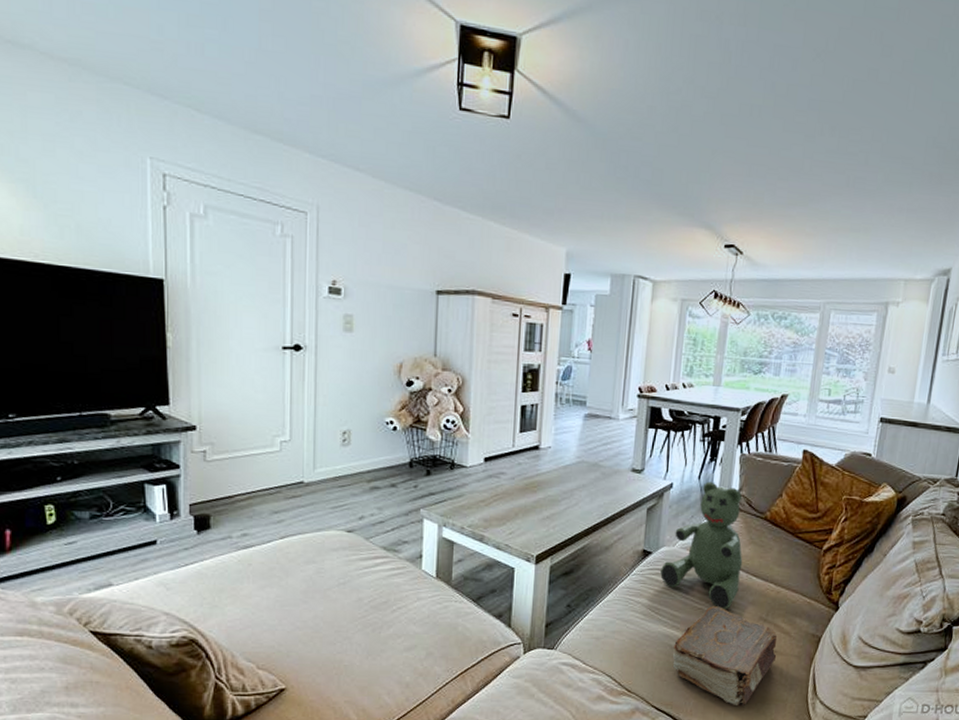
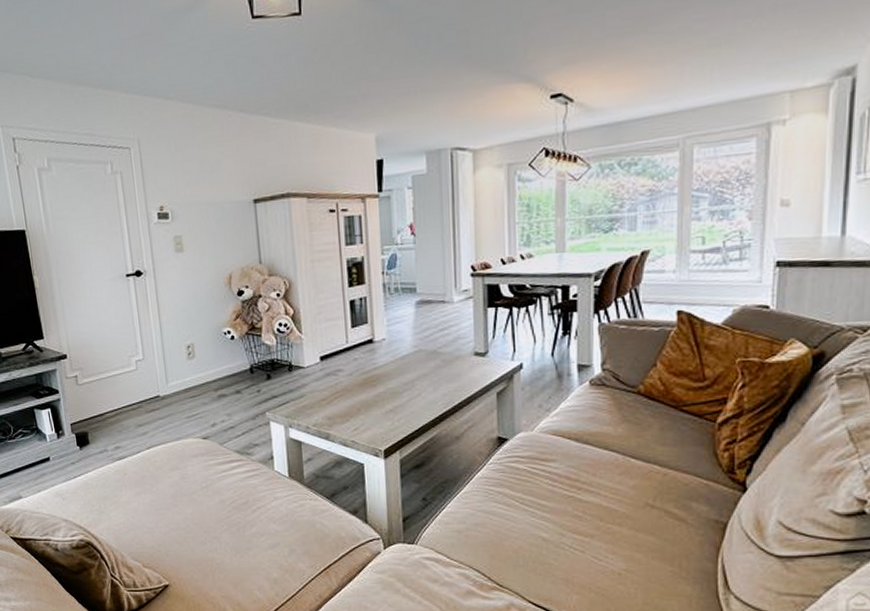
teddy bear: present [660,481,743,610] -> none [520,357,617,497]
book: present [672,606,777,707] -> none [544,493,672,603]

